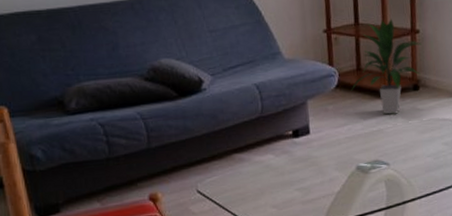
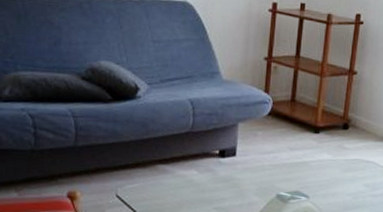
indoor plant: present [351,18,422,115] -> none [282,56,357,149]

